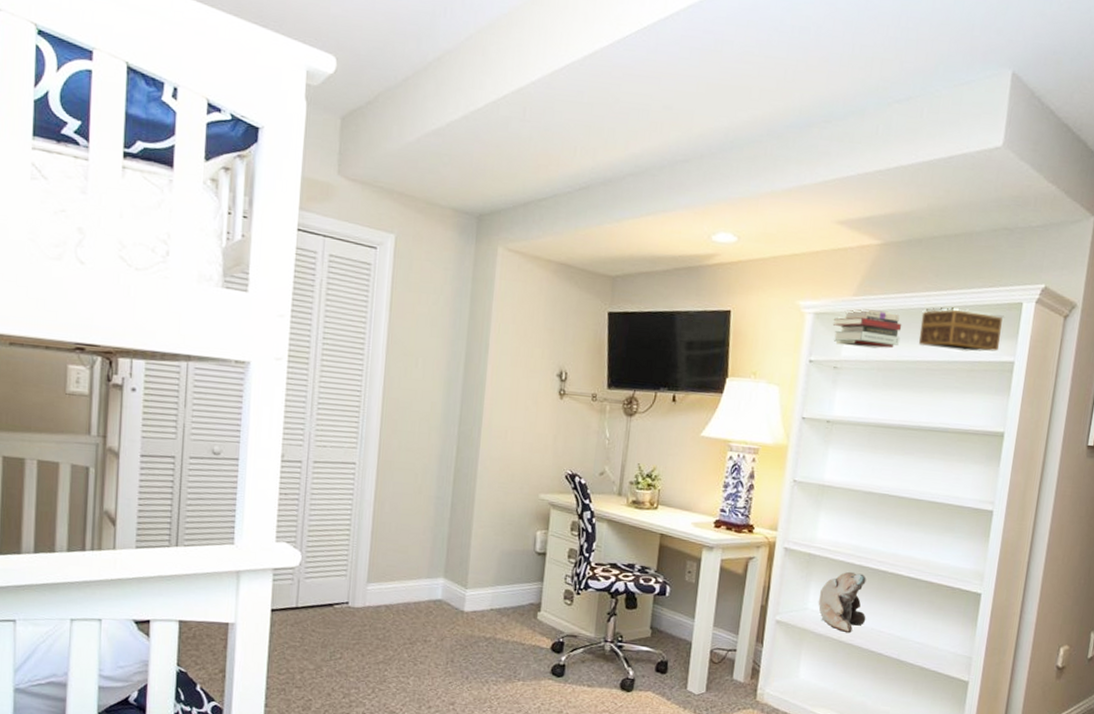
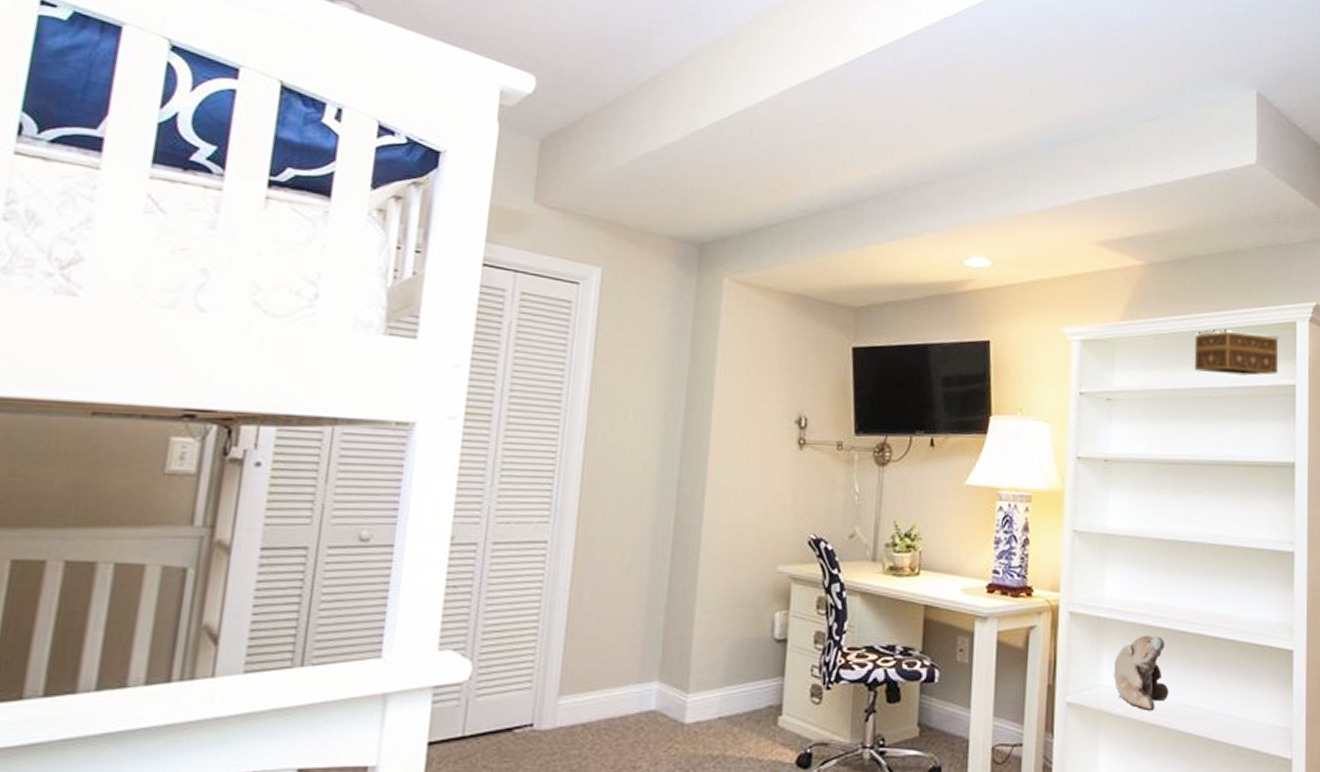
books: present [833,309,901,349] -> none [1102,334,1174,377]

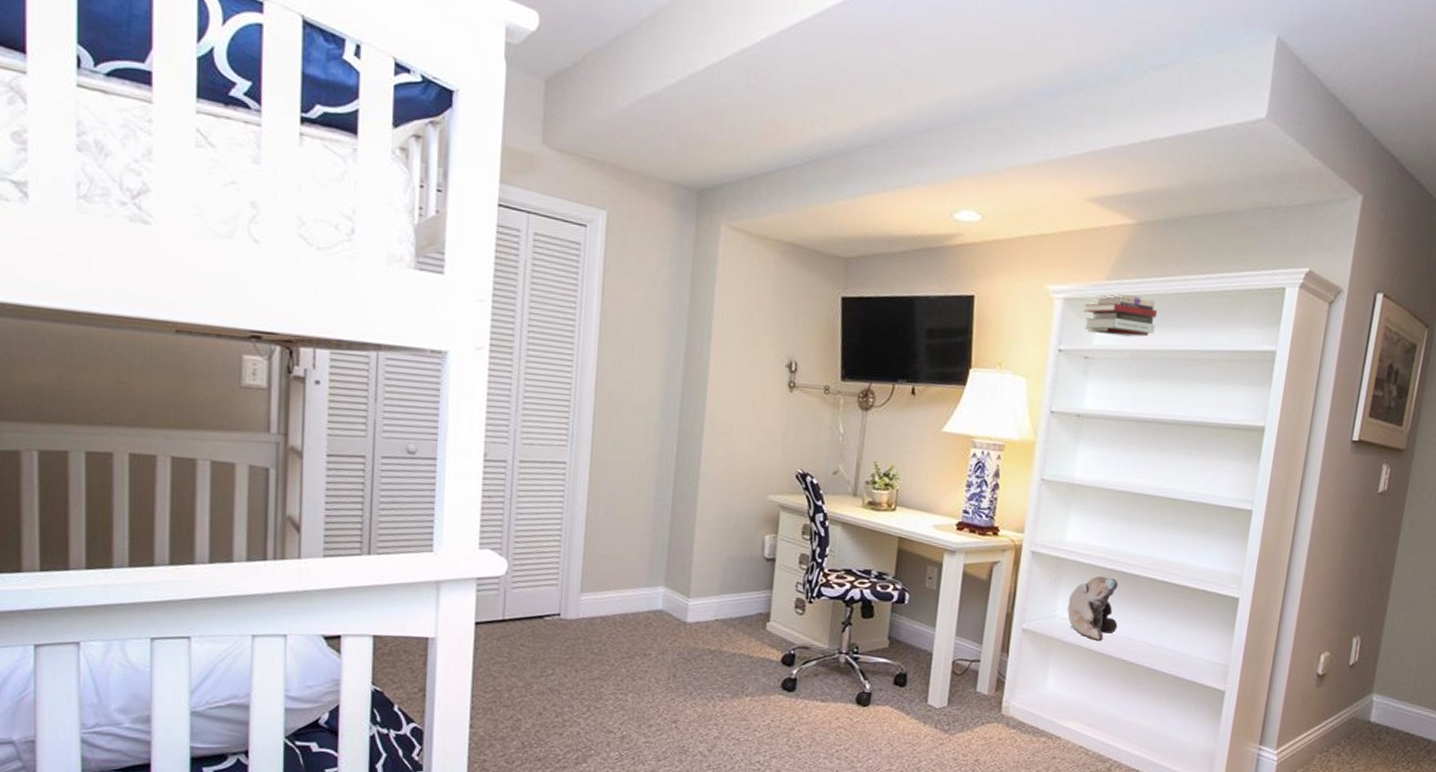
books: none [1102,334,1174,377] -> present [1084,294,1157,337]
decorative box: present [1194,332,1278,376] -> none [1175,295,1264,340]

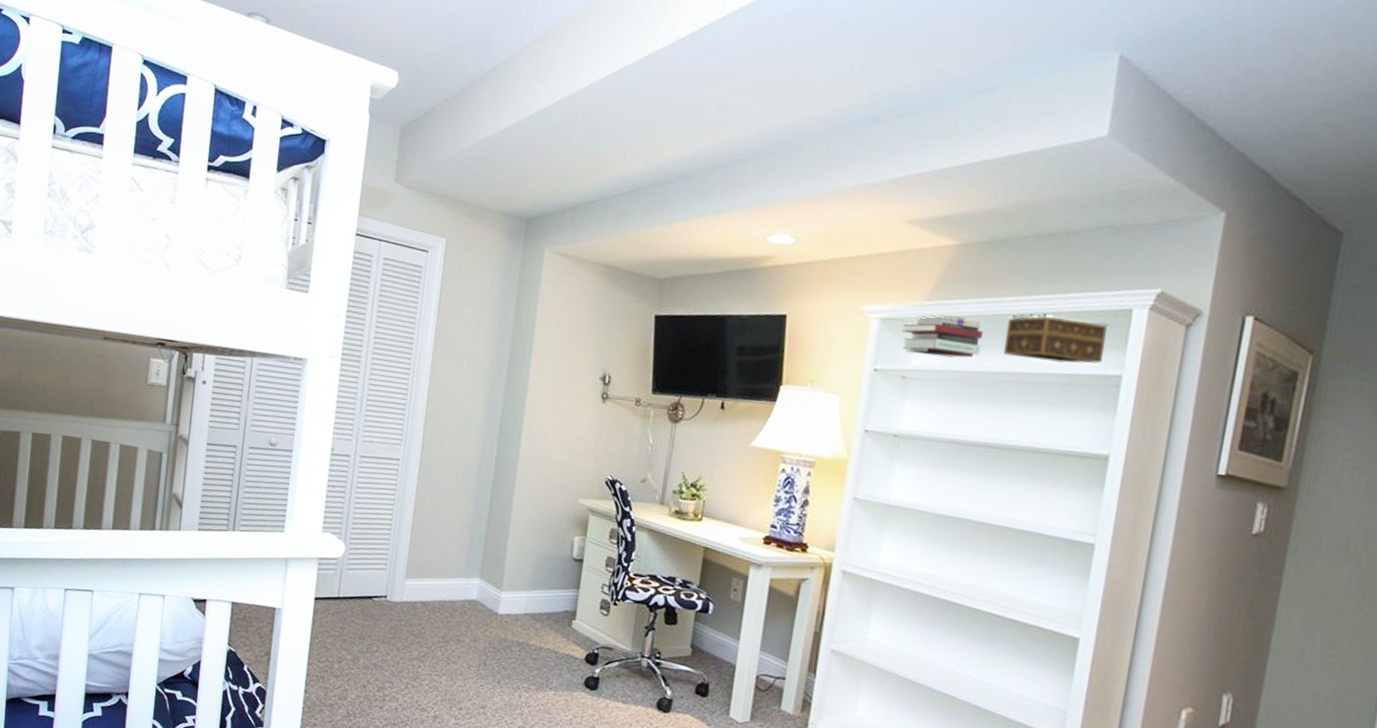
stuffed animal: present [1067,576,1118,641] -> none [880,602,938,670]
decorative box: none [1175,295,1264,340] -> present [1003,316,1107,364]

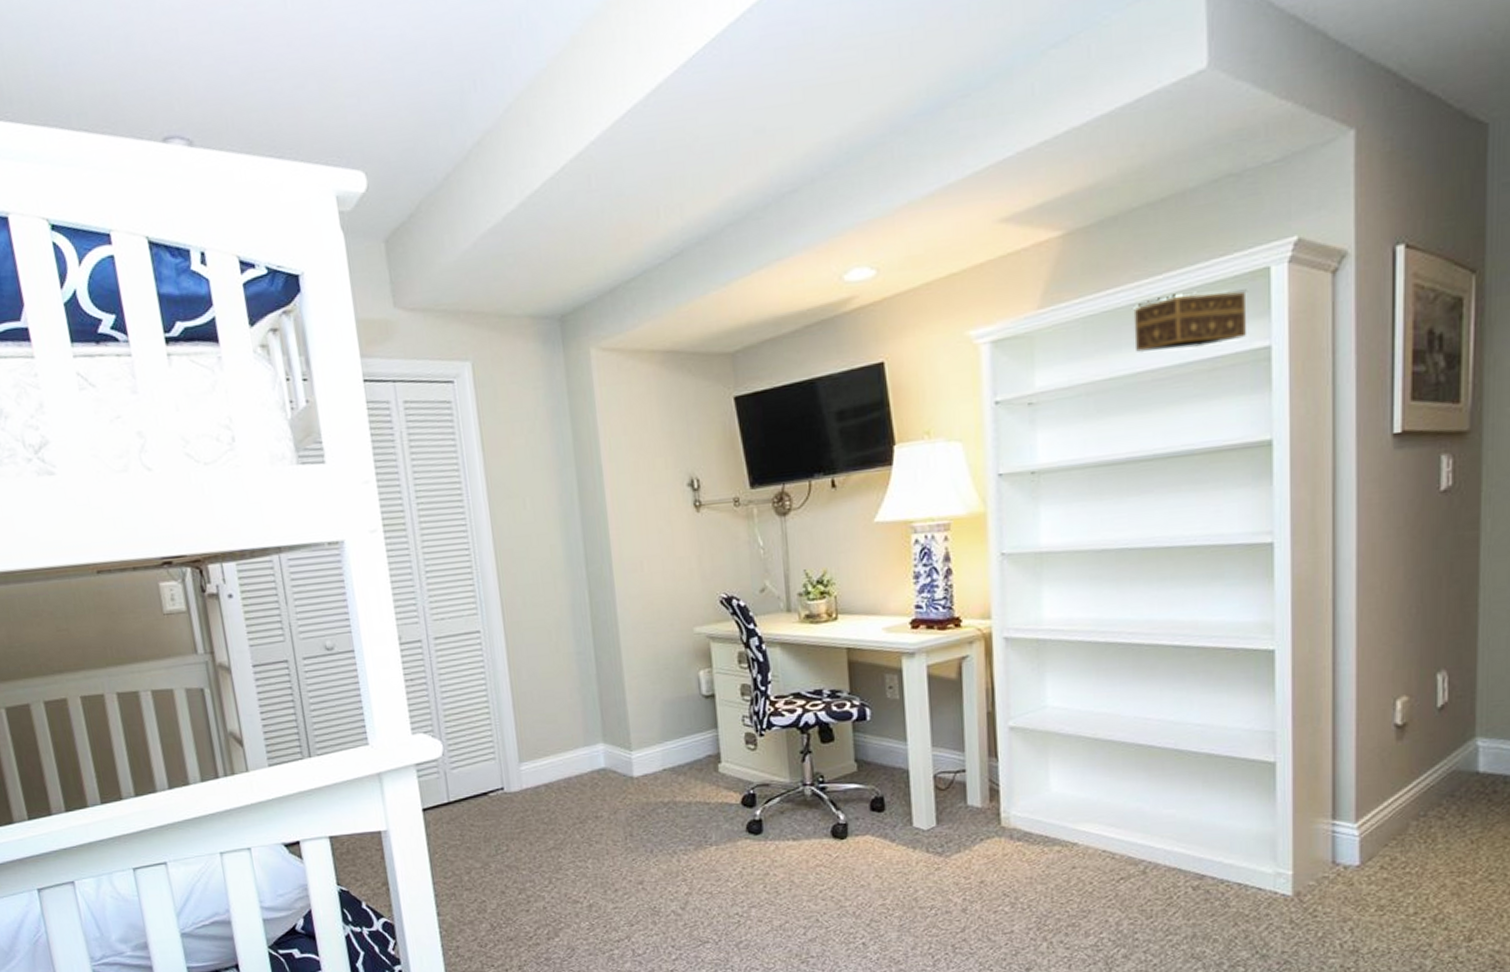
books: present [903,315,983,358] -> none [1018,318,1109,375]

